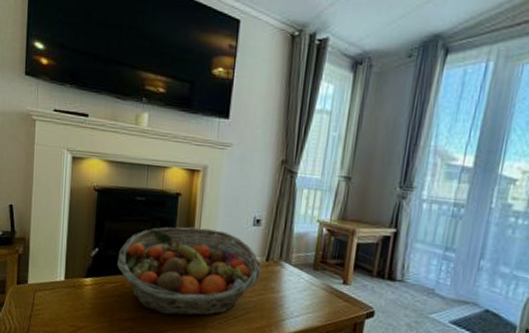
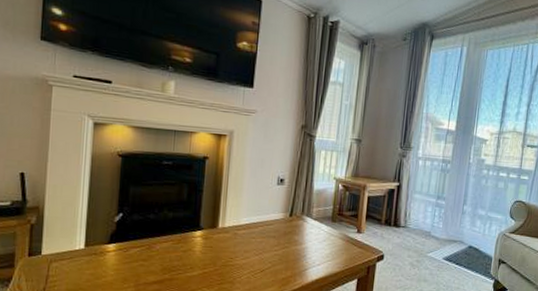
fruit basket: present [117,227,262,316] -> none [143,188,286,275]

